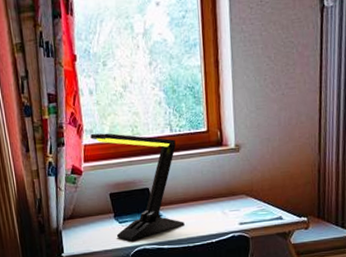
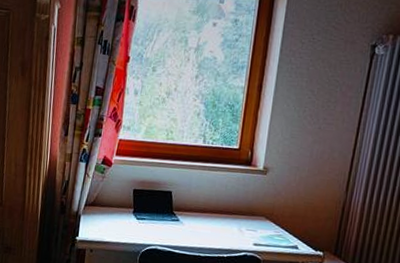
desk lamp: present [90,133,185,242] -> none [127,130,206,239]

